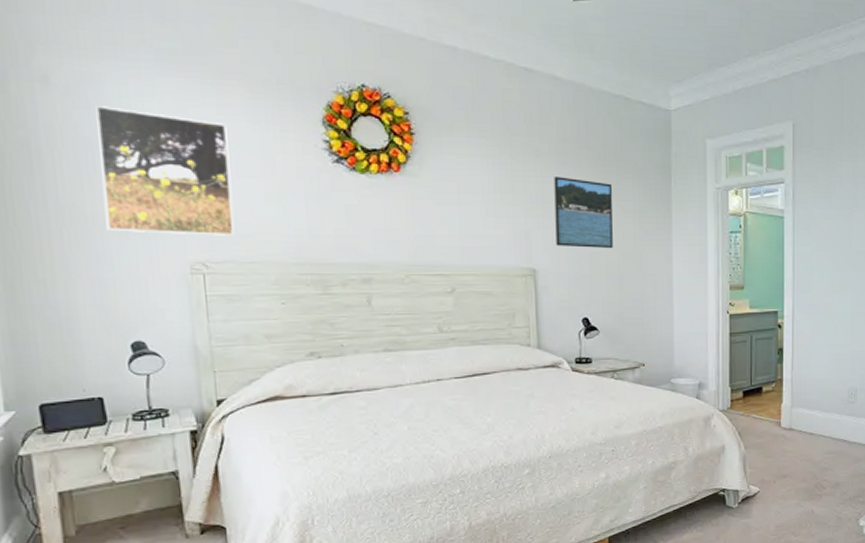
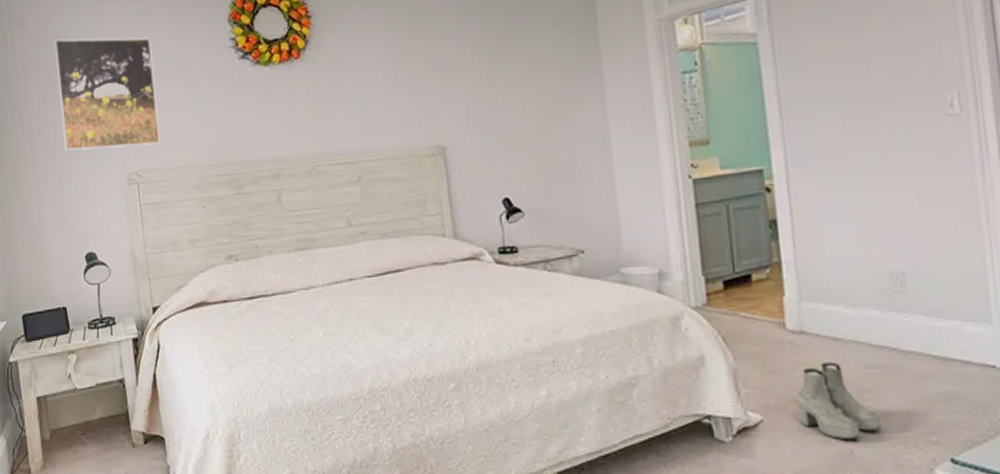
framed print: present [554,176,613,249] -> none [457,35,532,117]
boots: none [782,450,832,503] -> present [795,362,882,441]

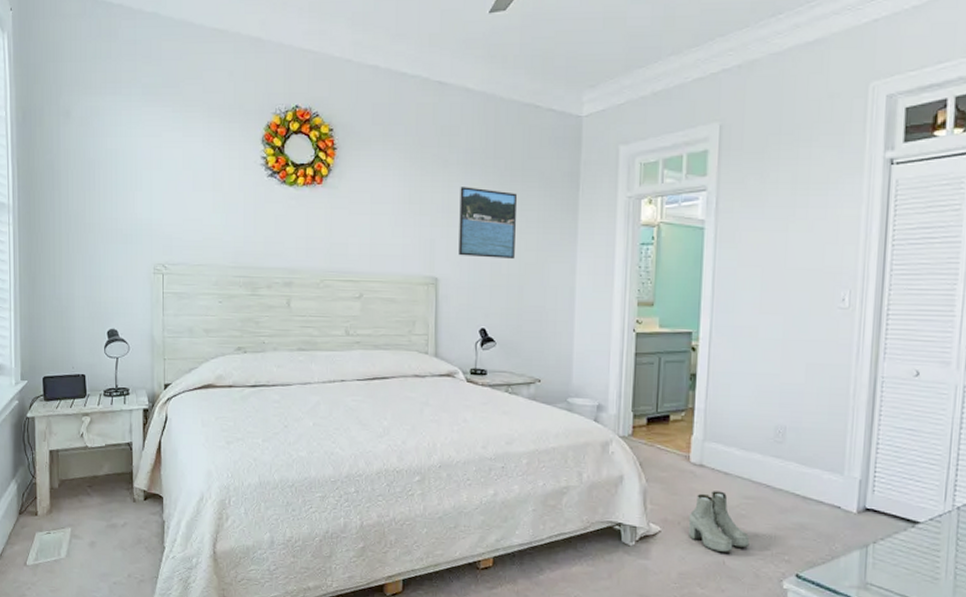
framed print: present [54,37,160,151] -> none [98,134,189,241]
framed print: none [457,35,532,117] -> present [458,187,517,260]

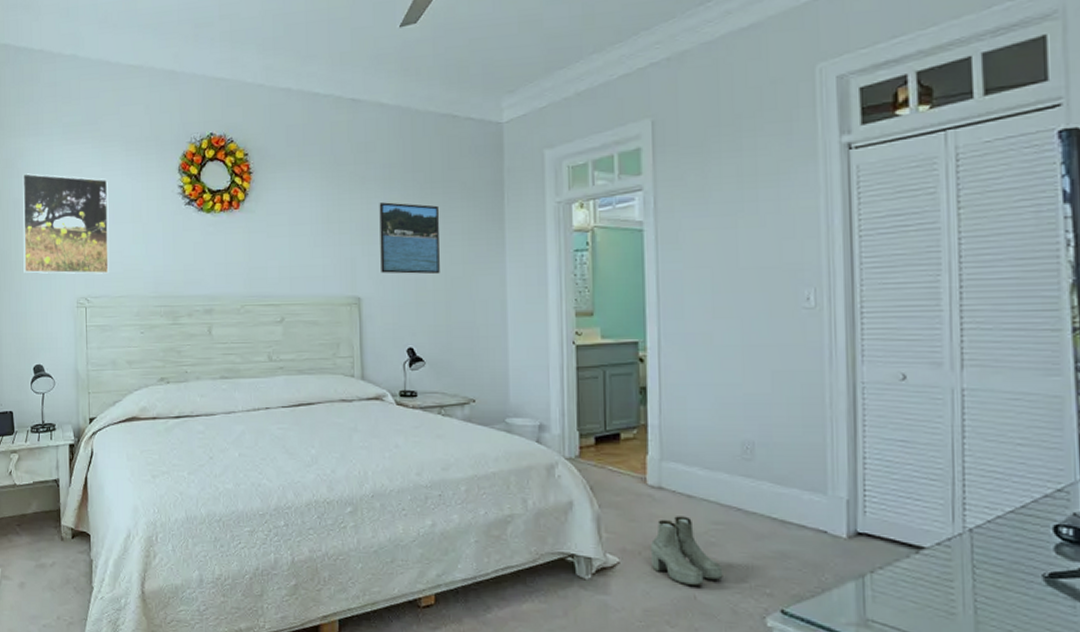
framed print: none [98,134,189,241] -> present [22,173,110,275]

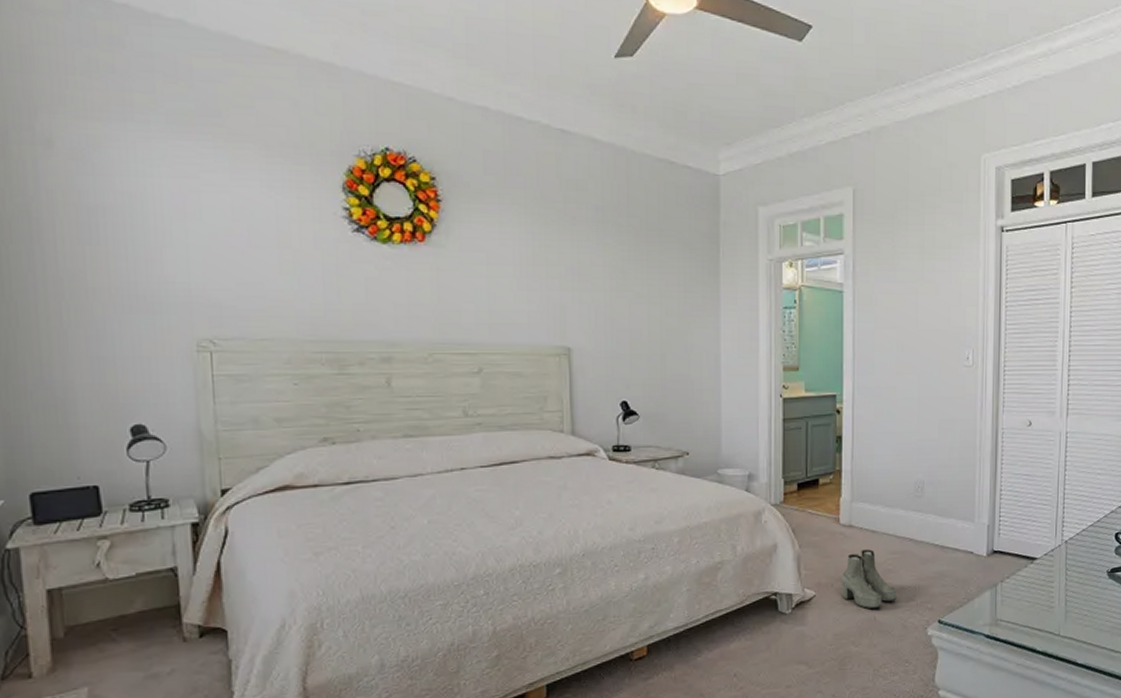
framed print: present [22,173,110,275] -> none [101,171,245,310]
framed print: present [379,202,440,275] -> none [591,247,655,326]

